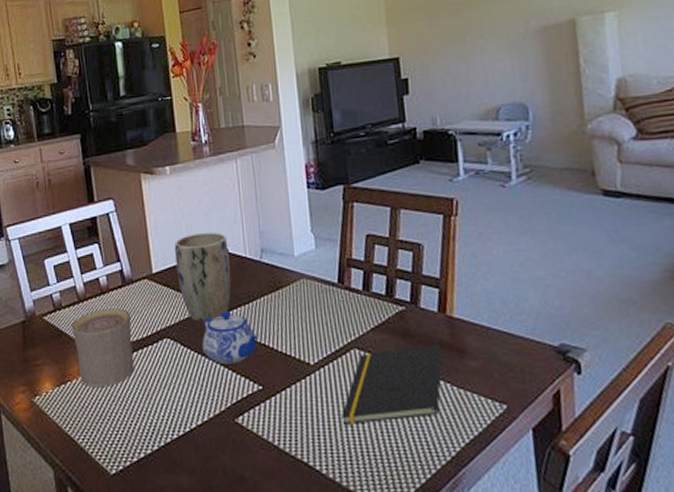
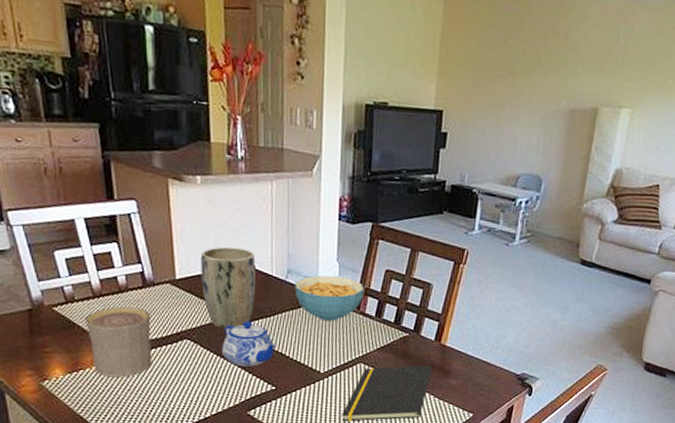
cereal bowl: none [270,248,346,301] -> present [295,275,364,321]

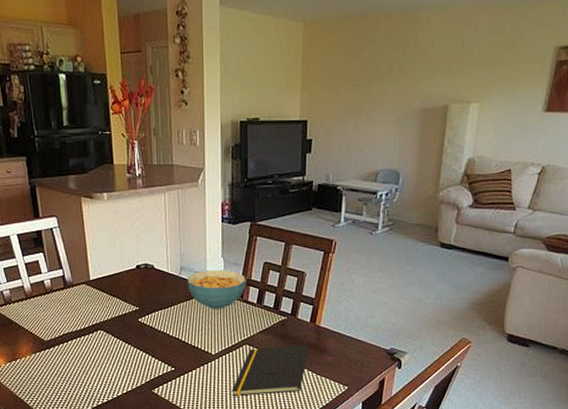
cup: present [84,306,152,378] -> none [20,305,73,365]
plant pot: present [201,247,256,329] -> none [110,251,155,320]
teapot: present [221,320,277,367] -> none [129,312,175,351]

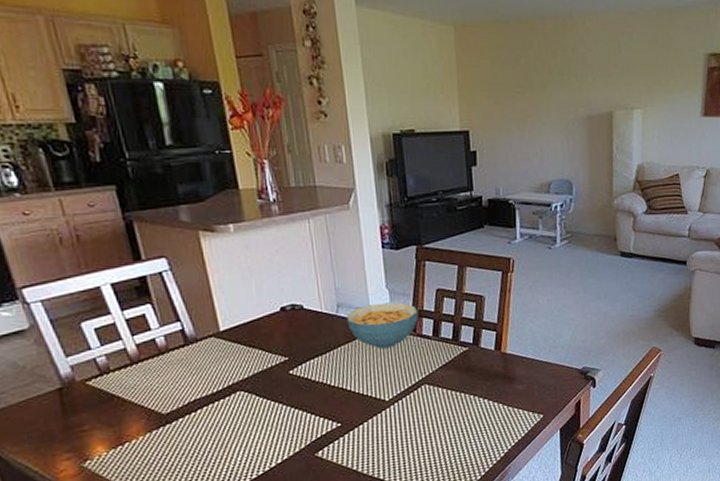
notepad: present [232,344,309,396] -> none [413,374,497,445]

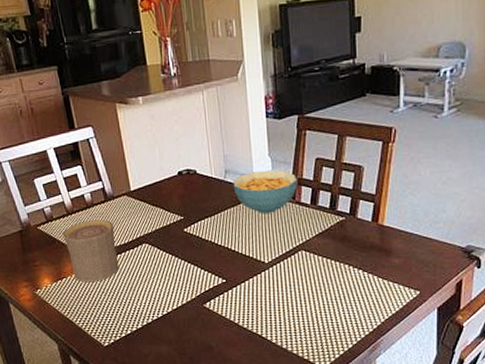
cup: none [124,367,205,445] -> present [62,220,119,283]

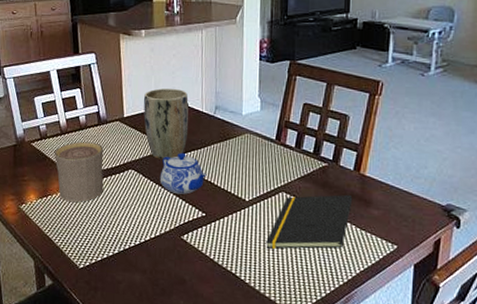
plant pot: none [149,156,199,230] -> present [143,88,189,160]
teapot: none [175,221,223,263] -> present [159,152,207,194]
cereal bowl: present [233,170,298,213] -> none [222,110,284,152]
notepad: none [289,246,373,307] -> present [266,194,353,249]

